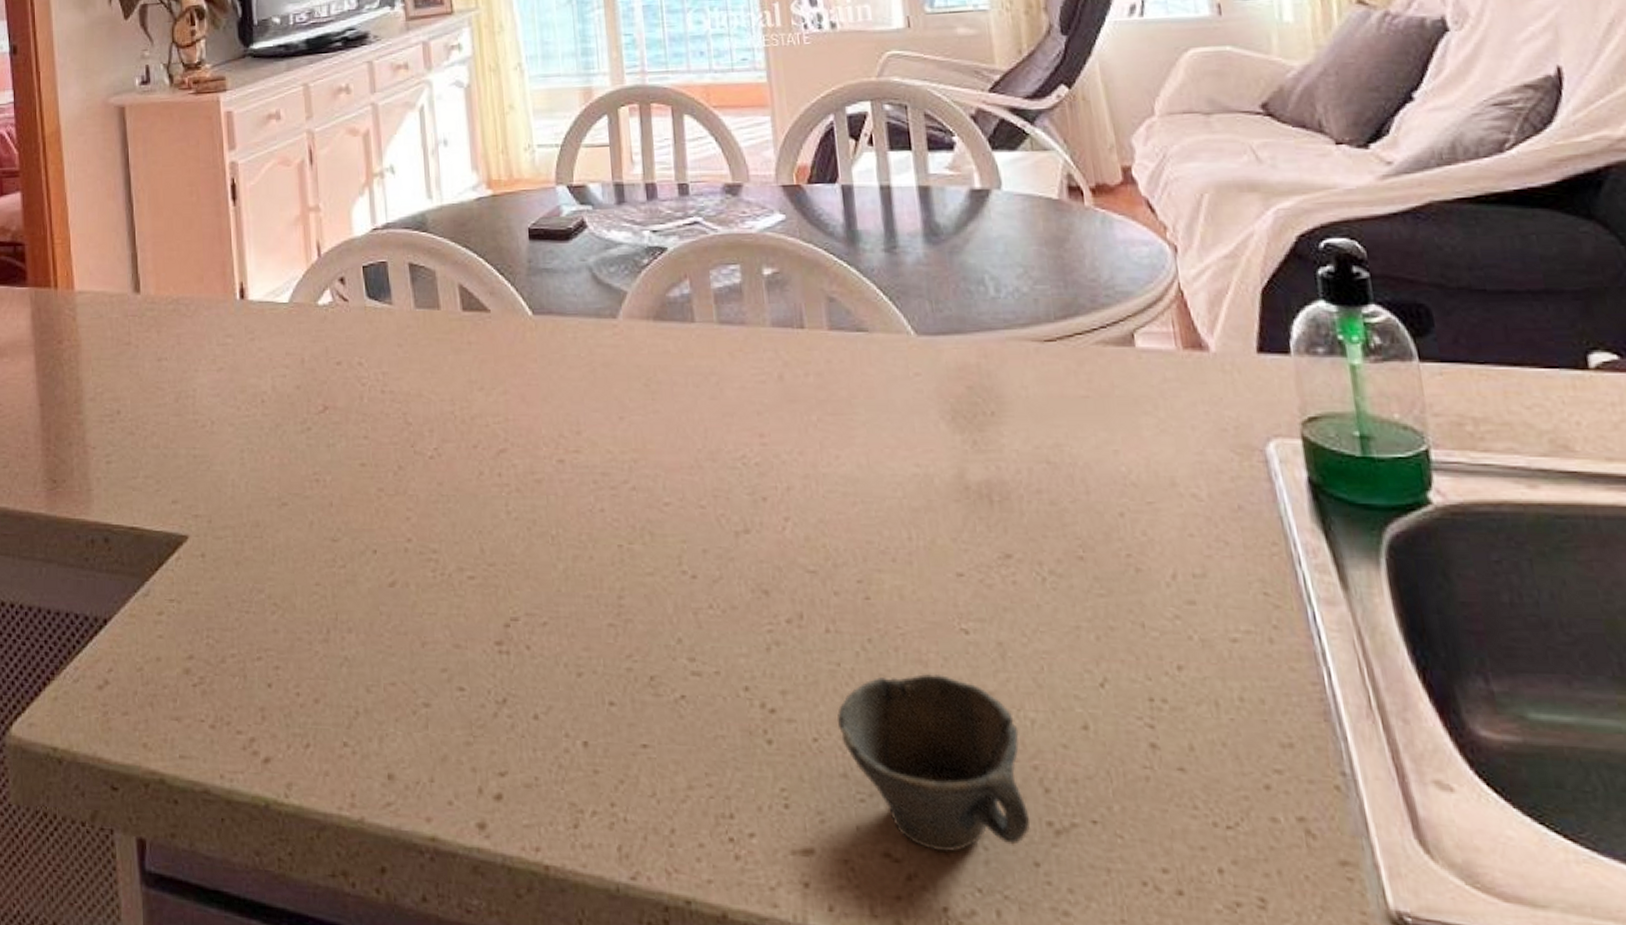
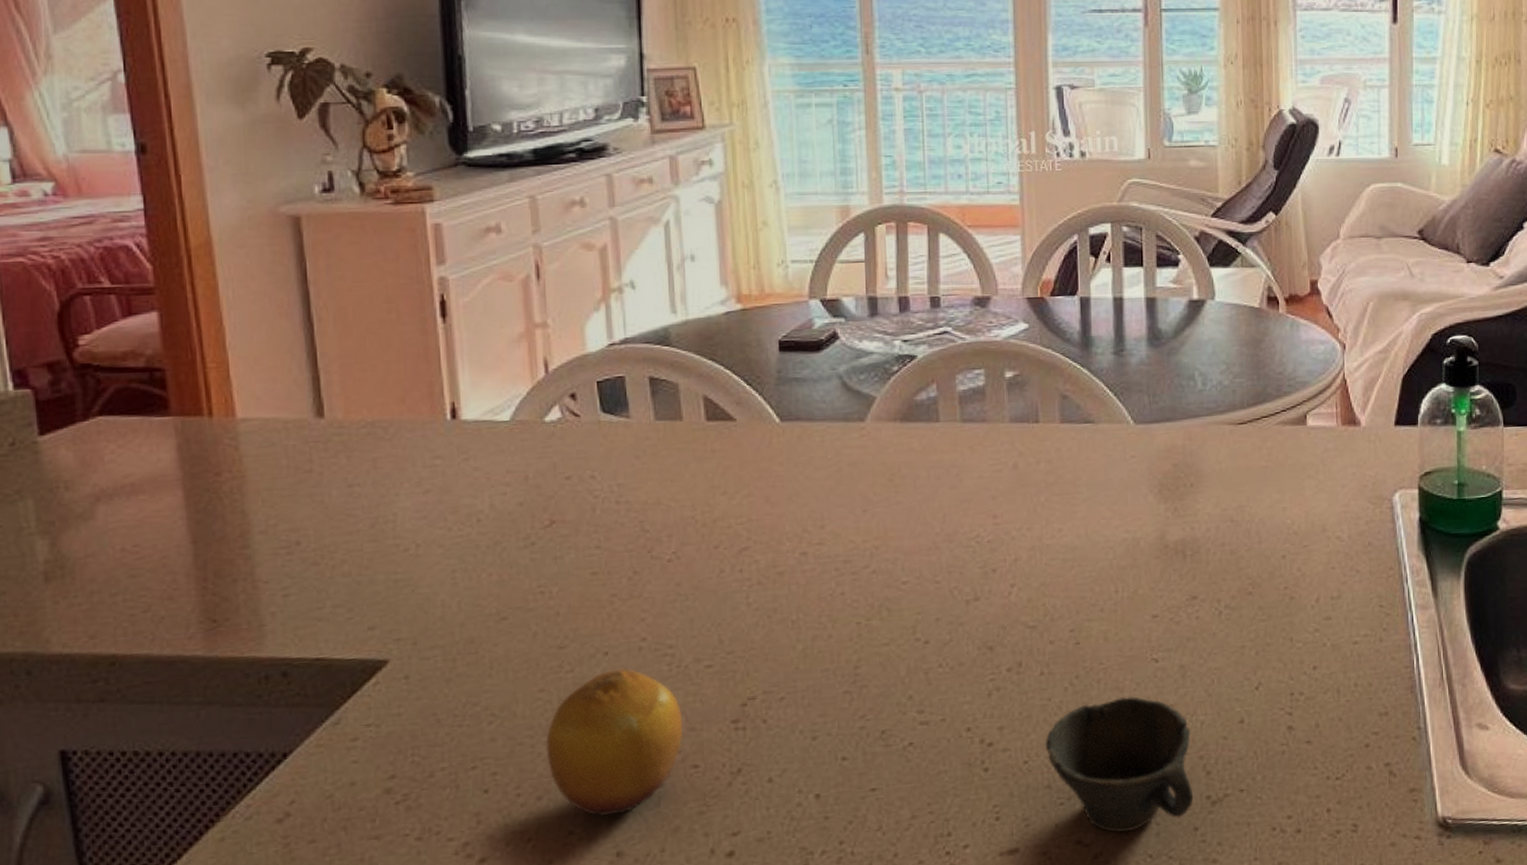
fruit: none [322,570,449,732] -> present [546,669,683,816]

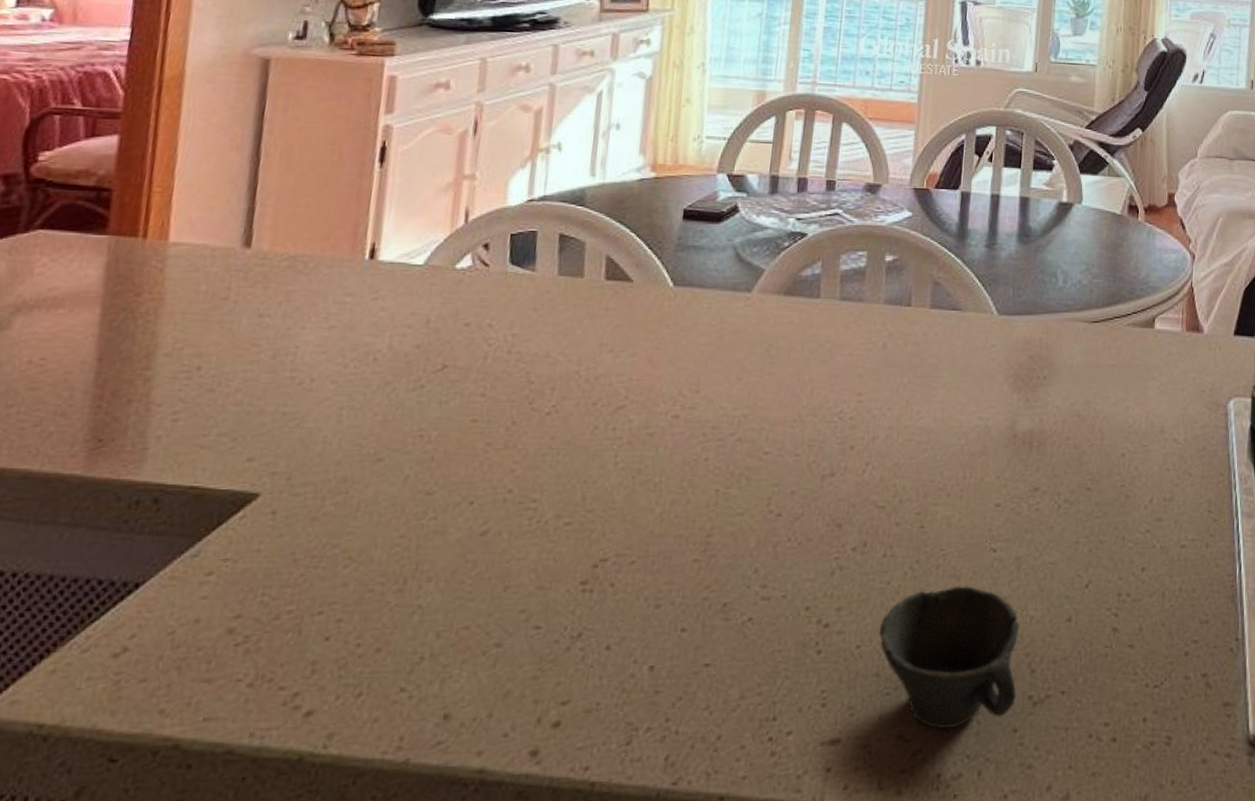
fruit: present [546,669,683,816] -> none [393,520,534,674]

